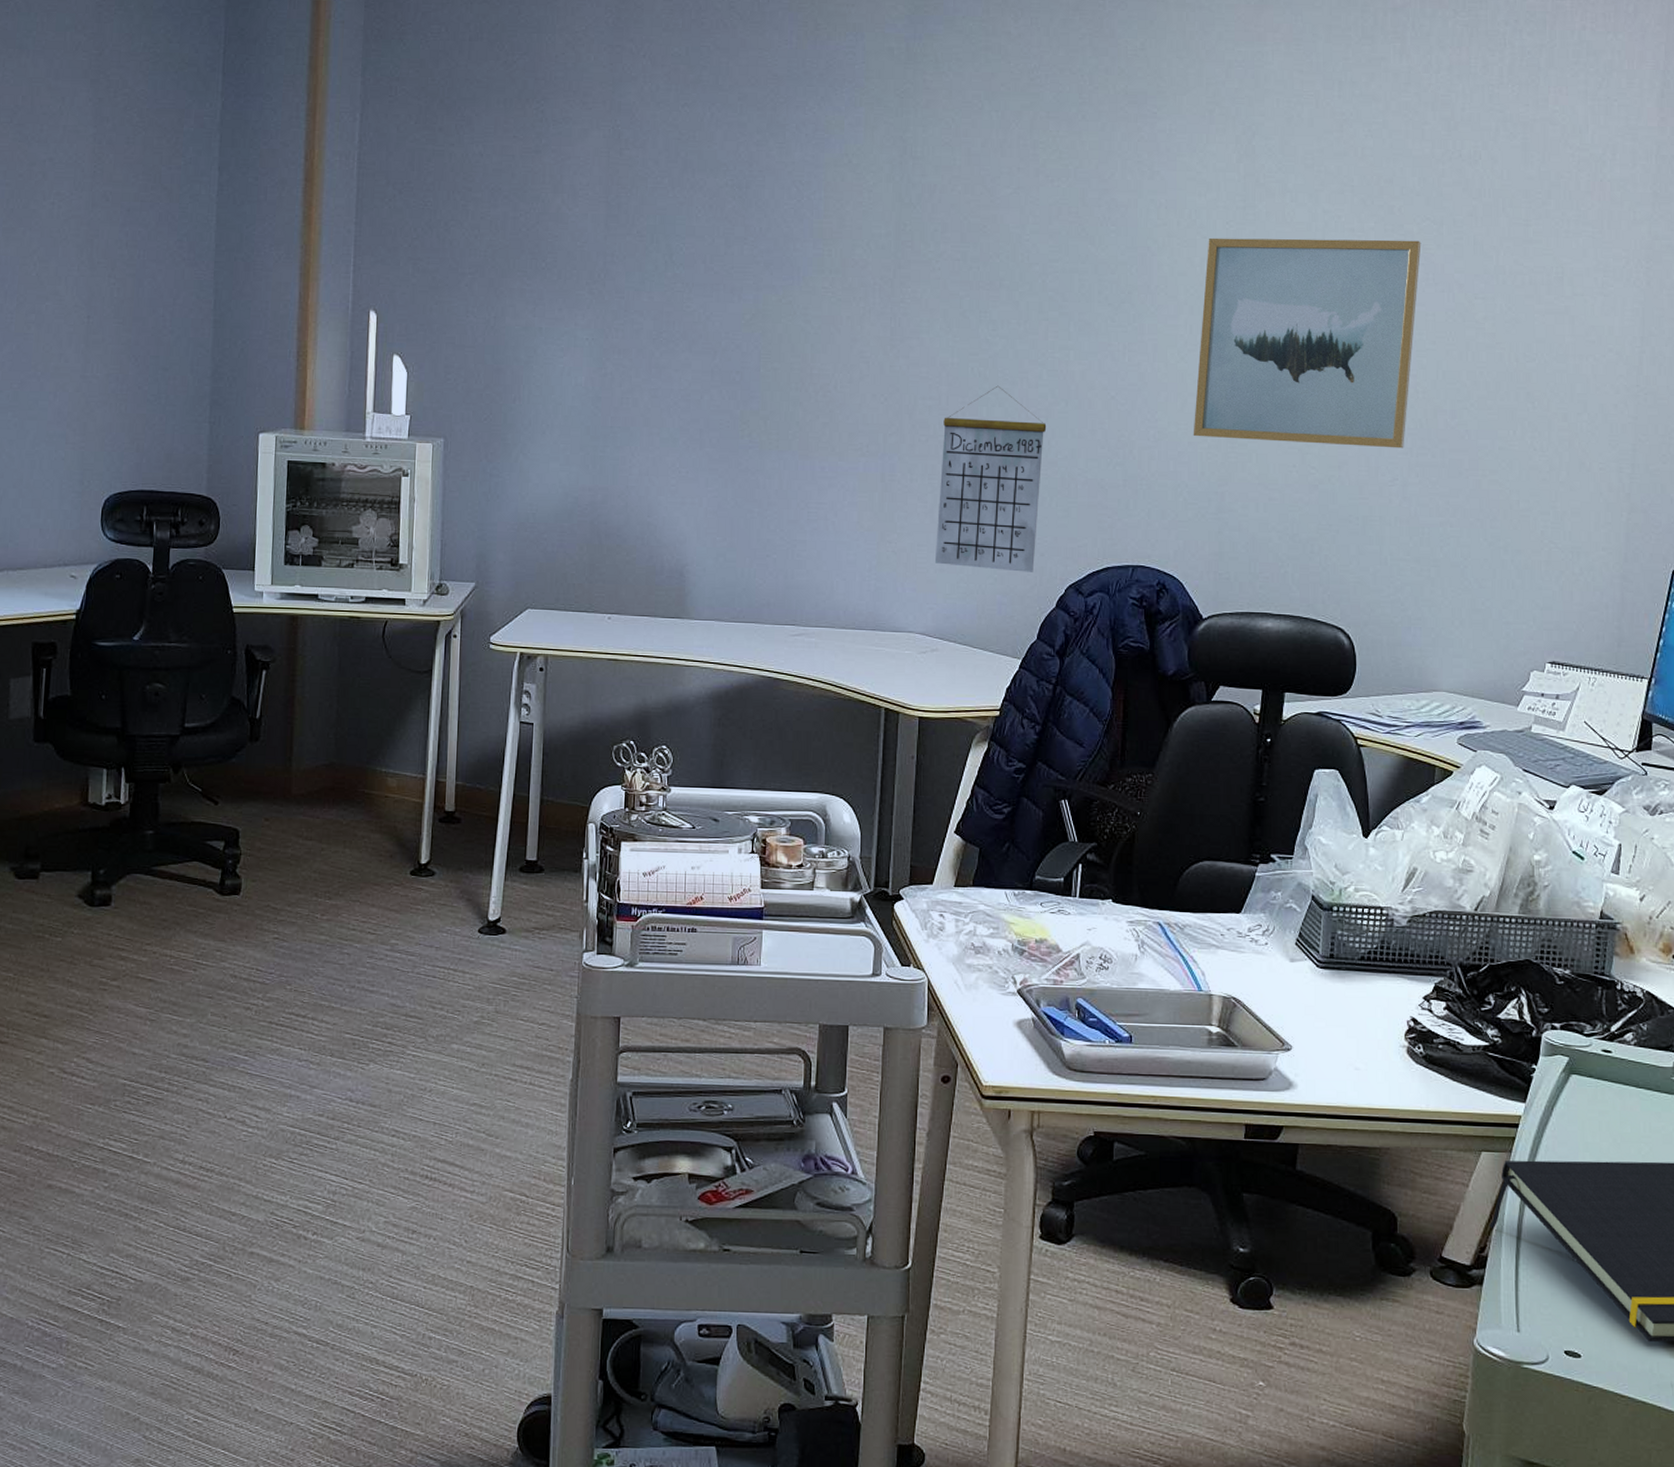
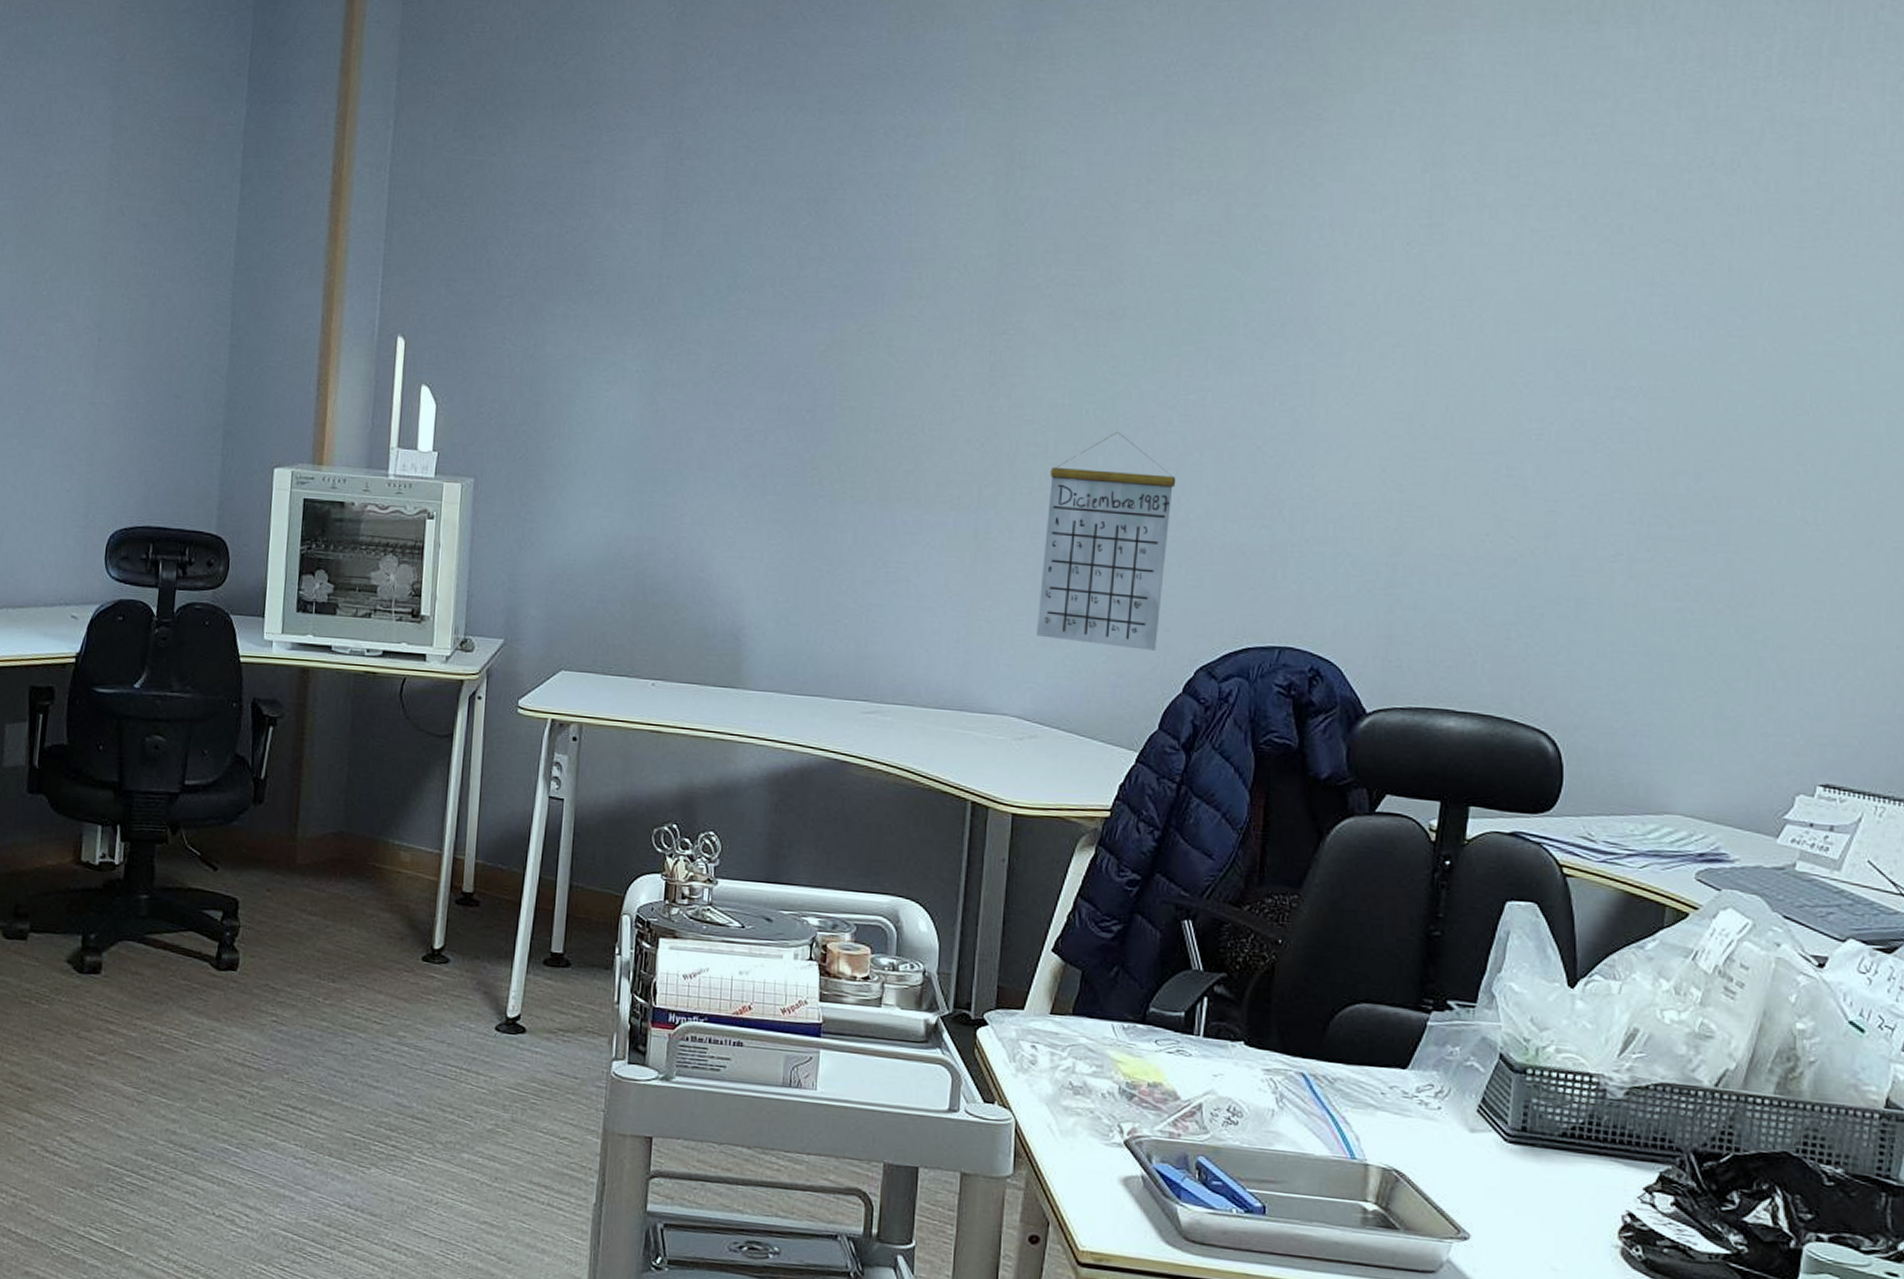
wall art: present [1193,237,1422,449] -> none [1358,261,1659,517]

